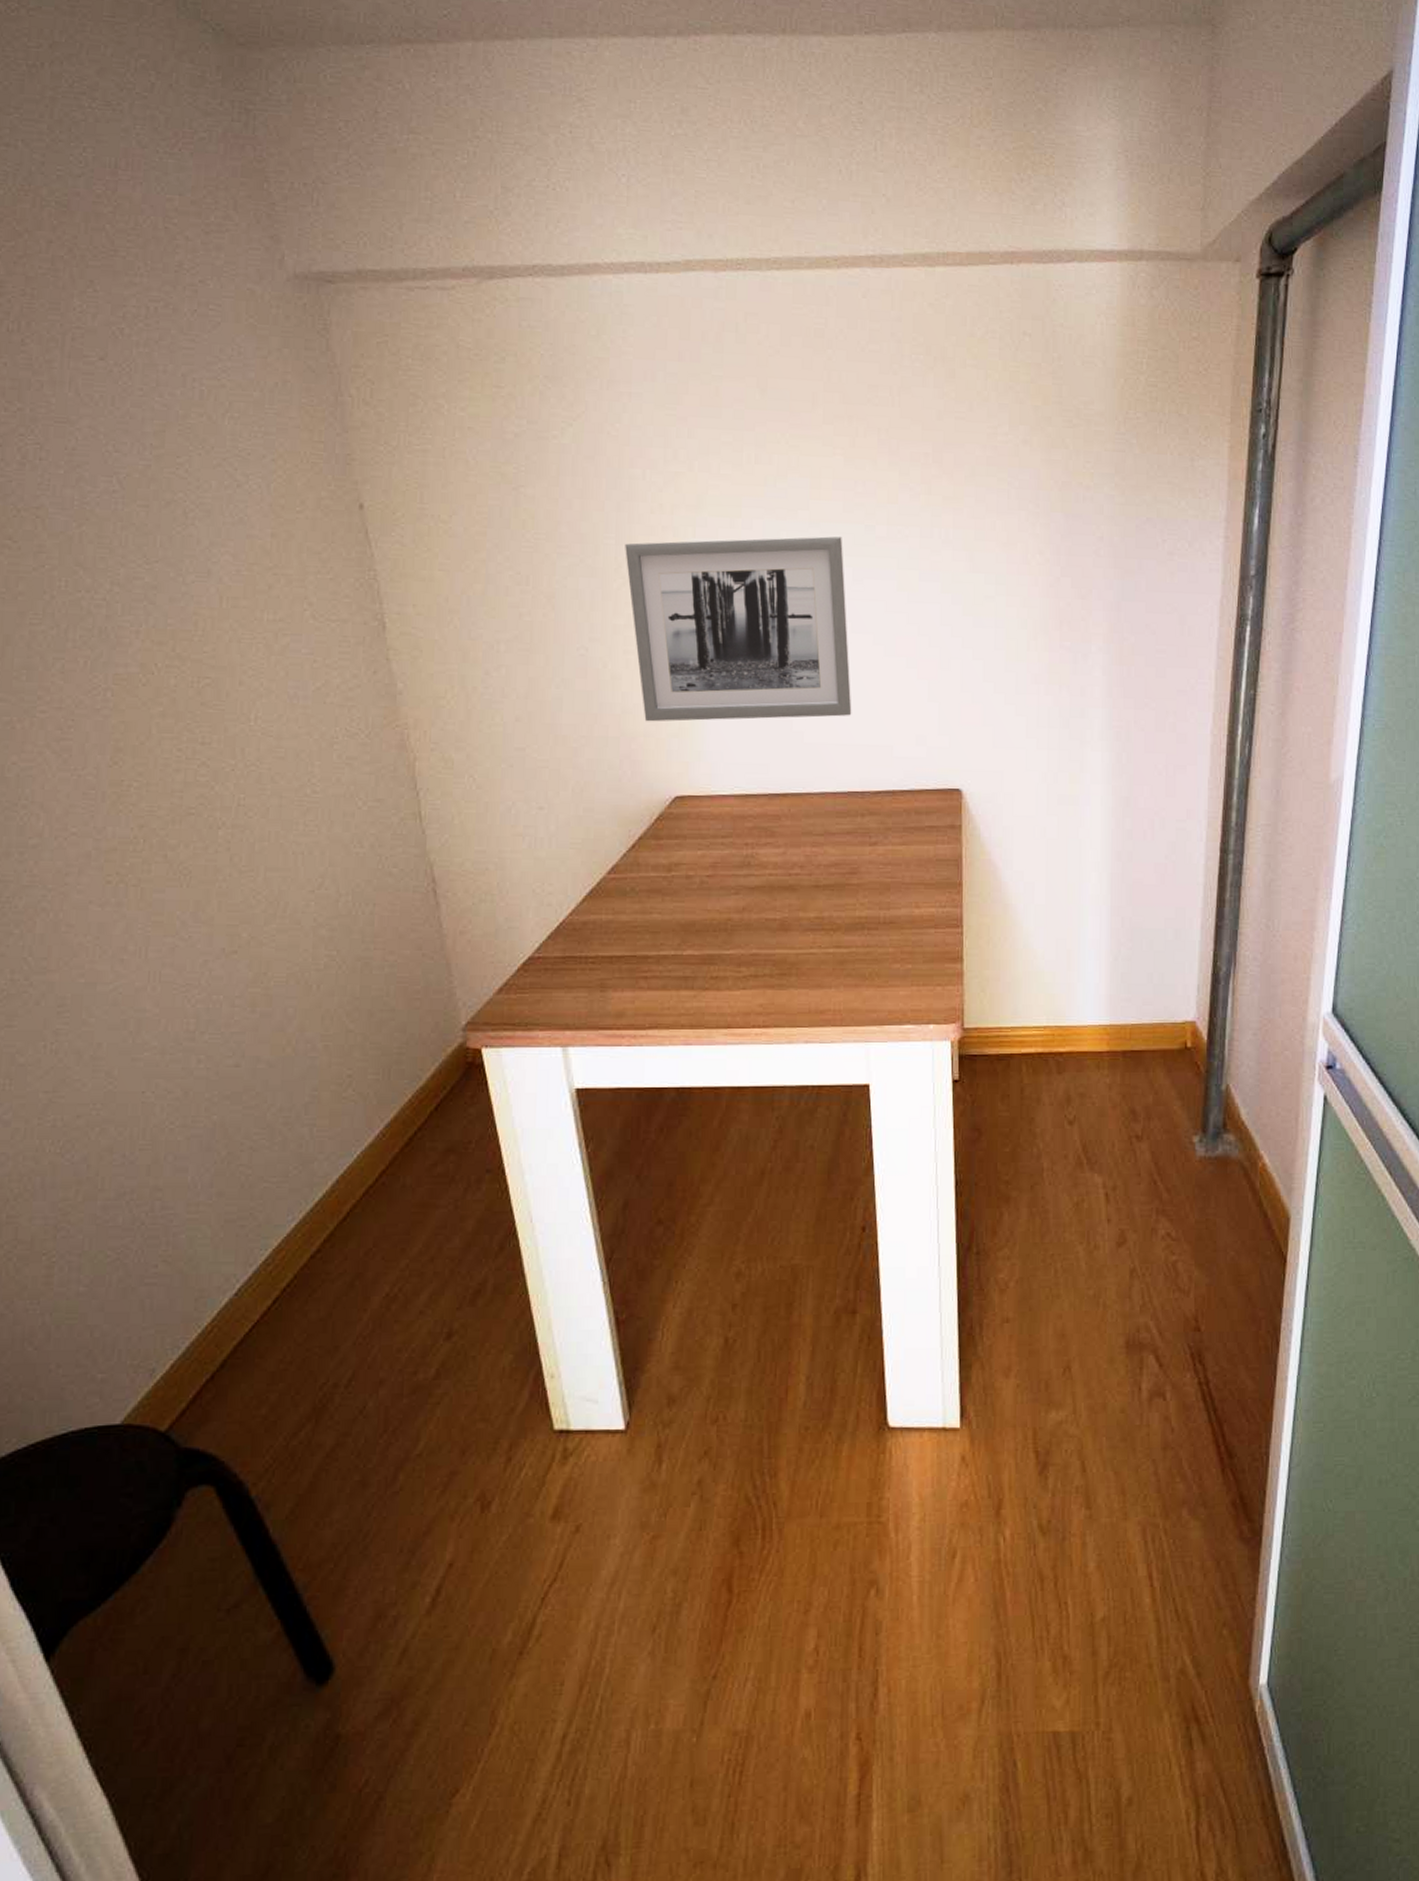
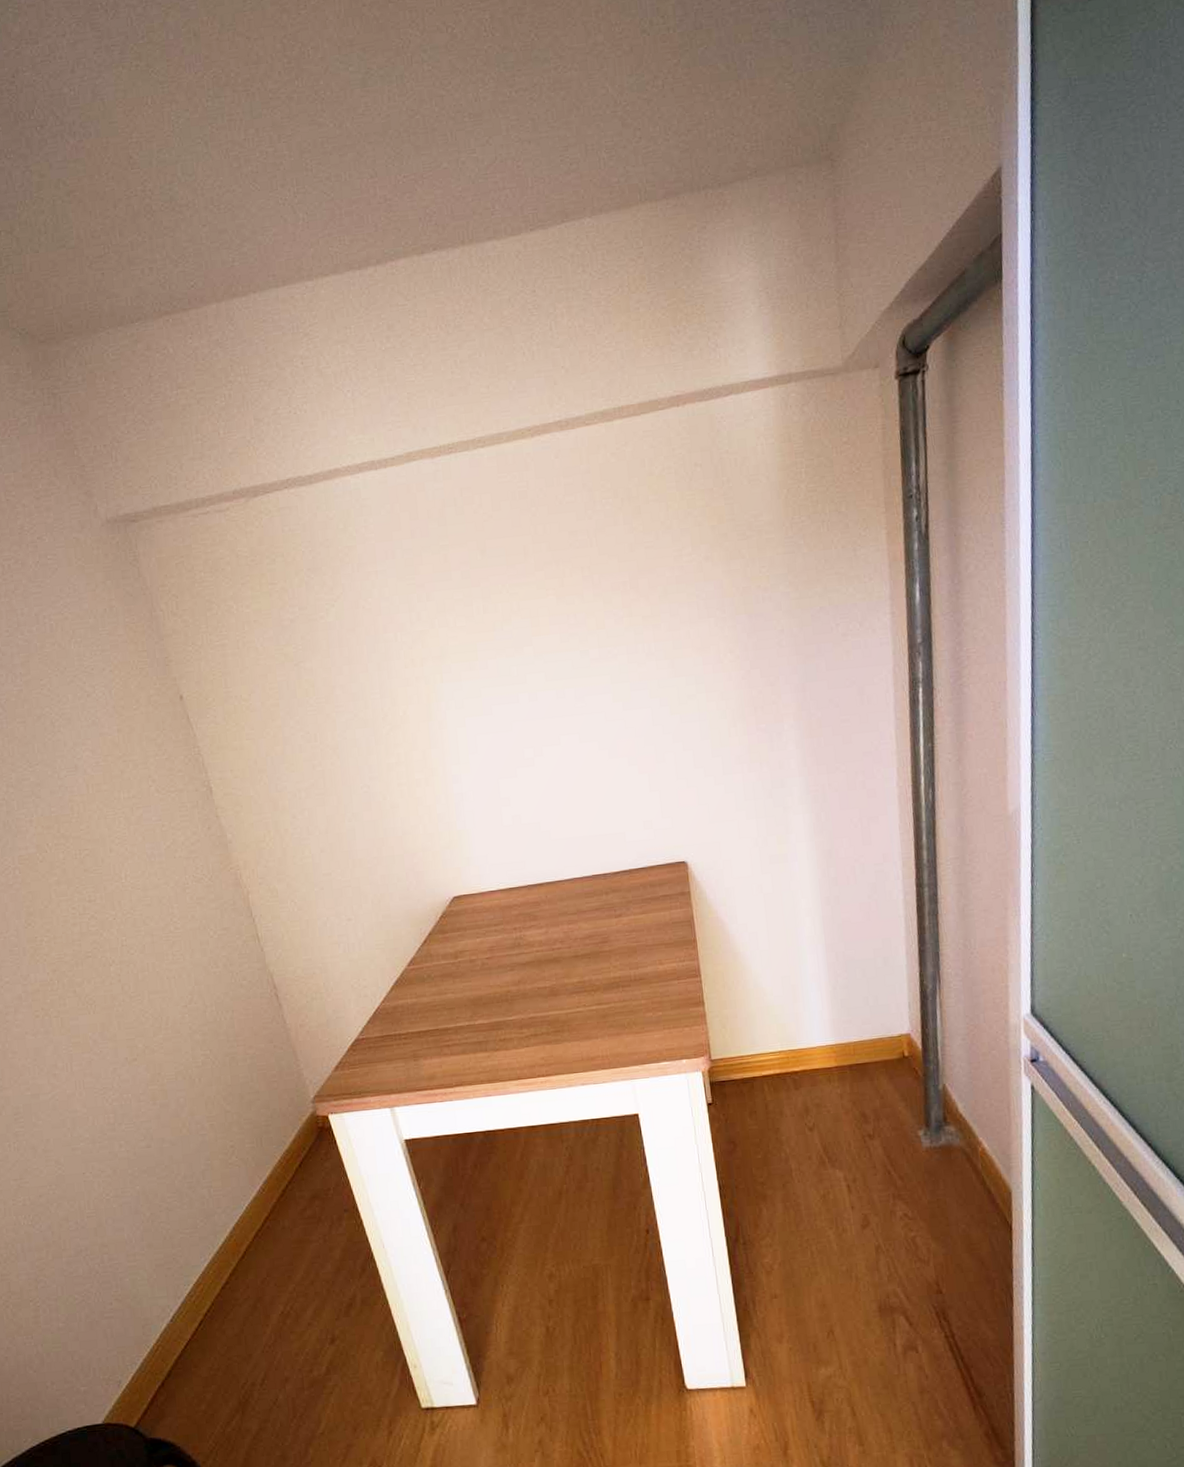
wall art: present [625,536,852,722] -> none [388,664,588,839]

